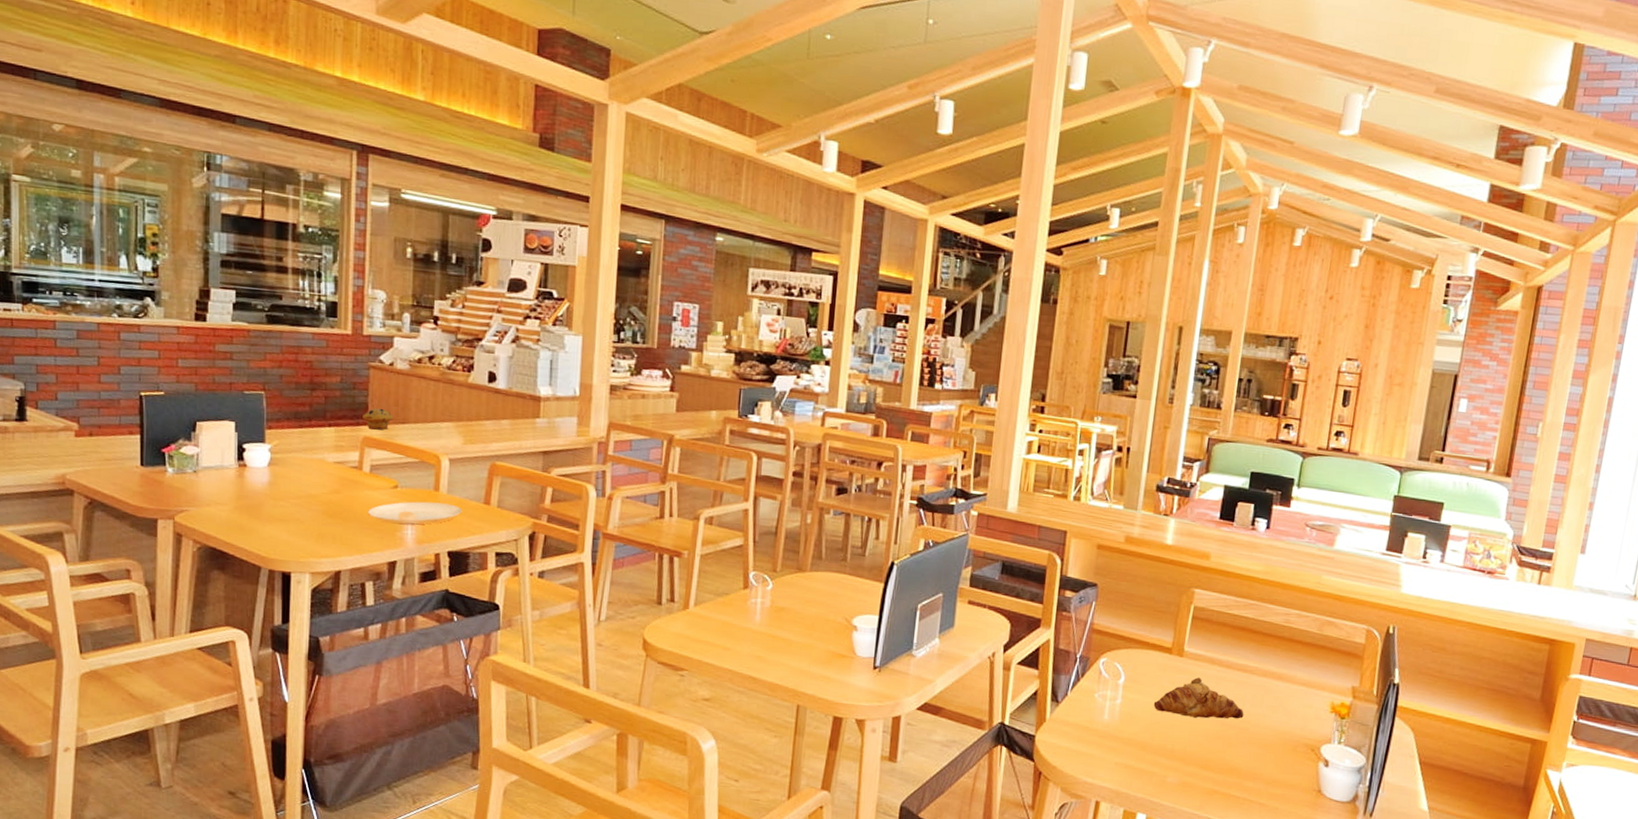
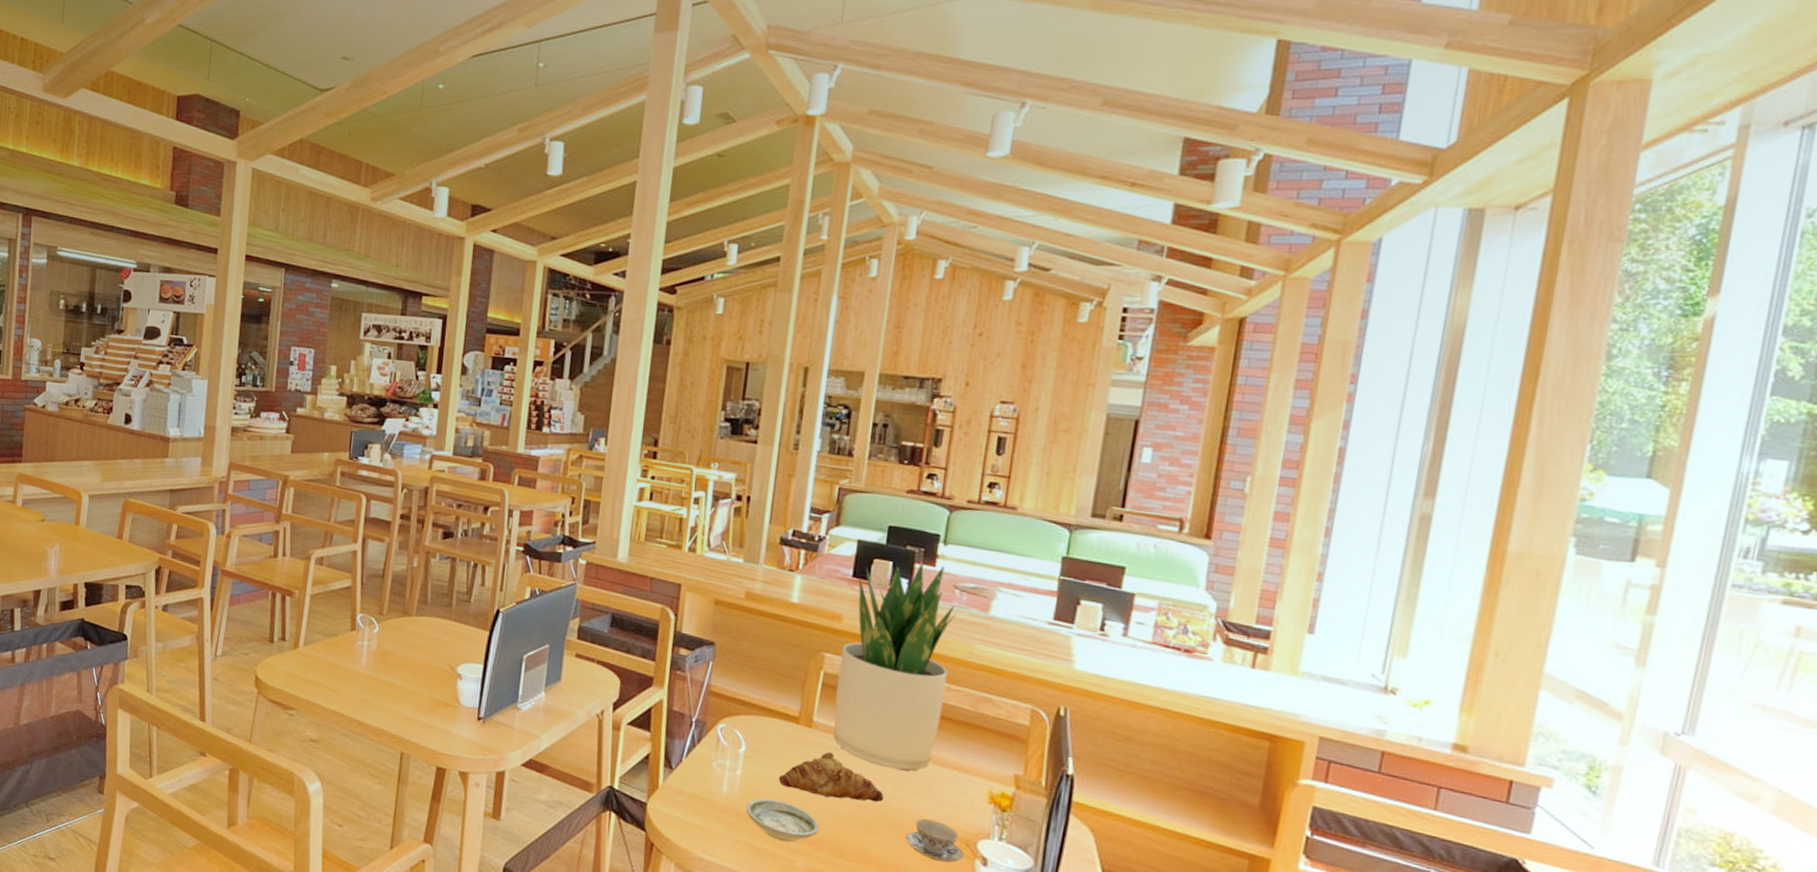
muffin: present [363,408,394,430] -> none [18,447,44,468]
plate: present [368,501,462,525] -> none [19,534,98,557]
saucer: none [1124,723,1189,760] -> present [745,798,819,842]
planter: none [1201,505,1307,690] -> present [833,564,957,771]
teacup: none [1262,730,1310,767] -> present [906,818,964,863]

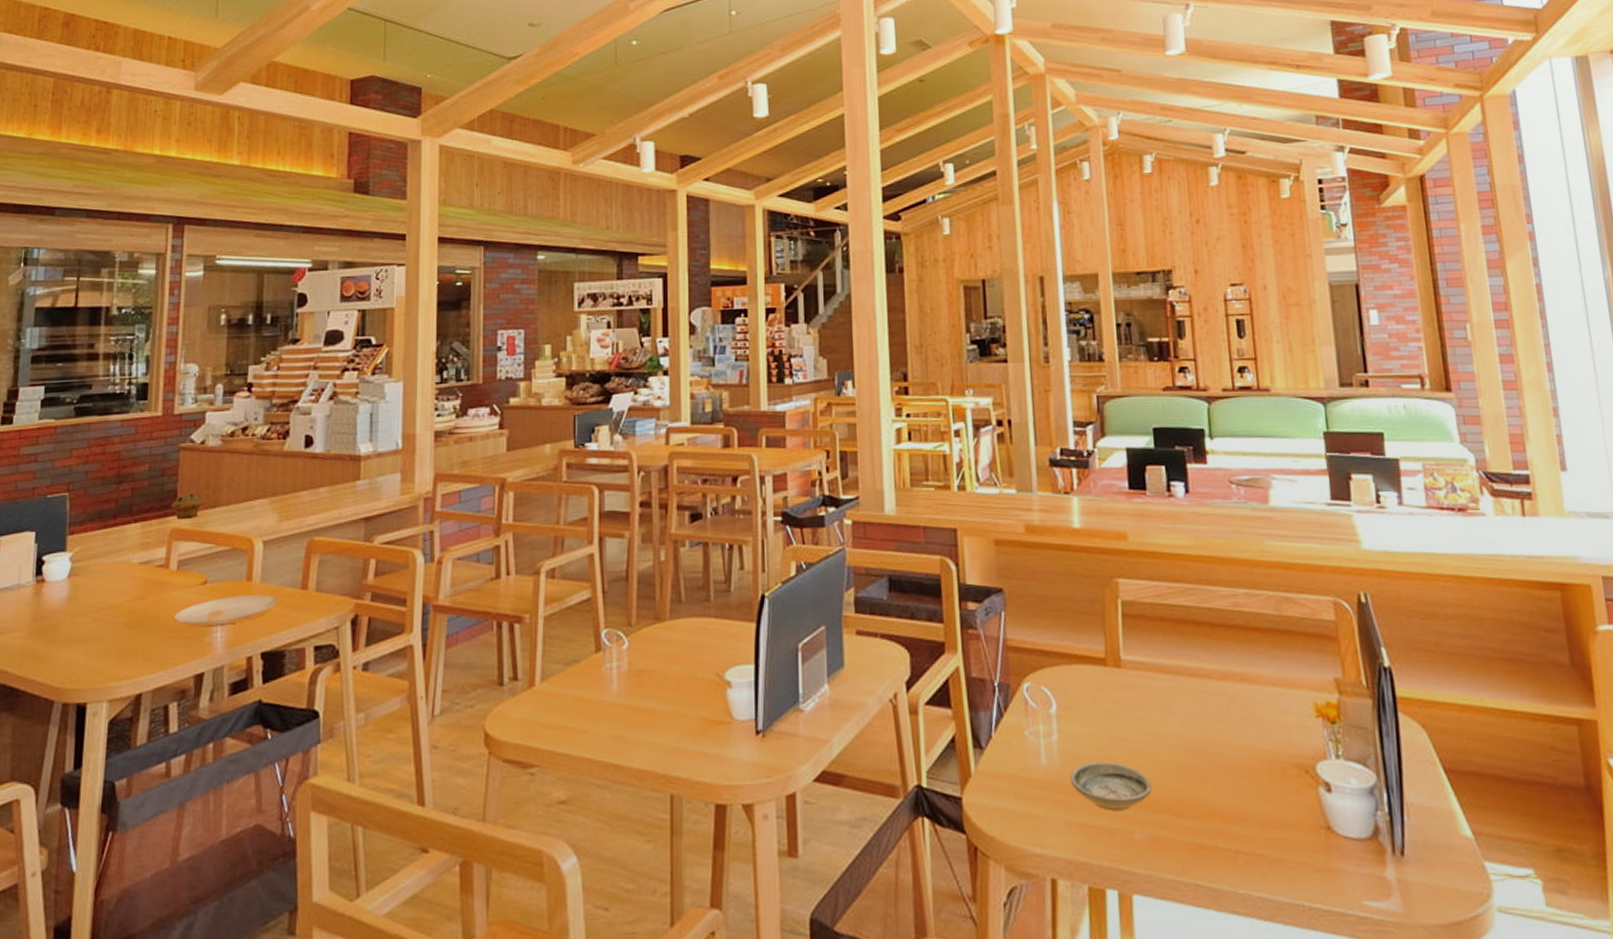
muffin: none [18,447,44,468] -> present [171,493,205,519]
plate: none [19,534,98,557] -> present [174,594,277,628]
croissant: present [778,752,884,803] -> none [1097,692,1211,747]
planter: present [833,564,957,771] -> none [1135,462,1249,699]
teacup: present [906,818,964,863] -> none [1243,750,1306,798]

